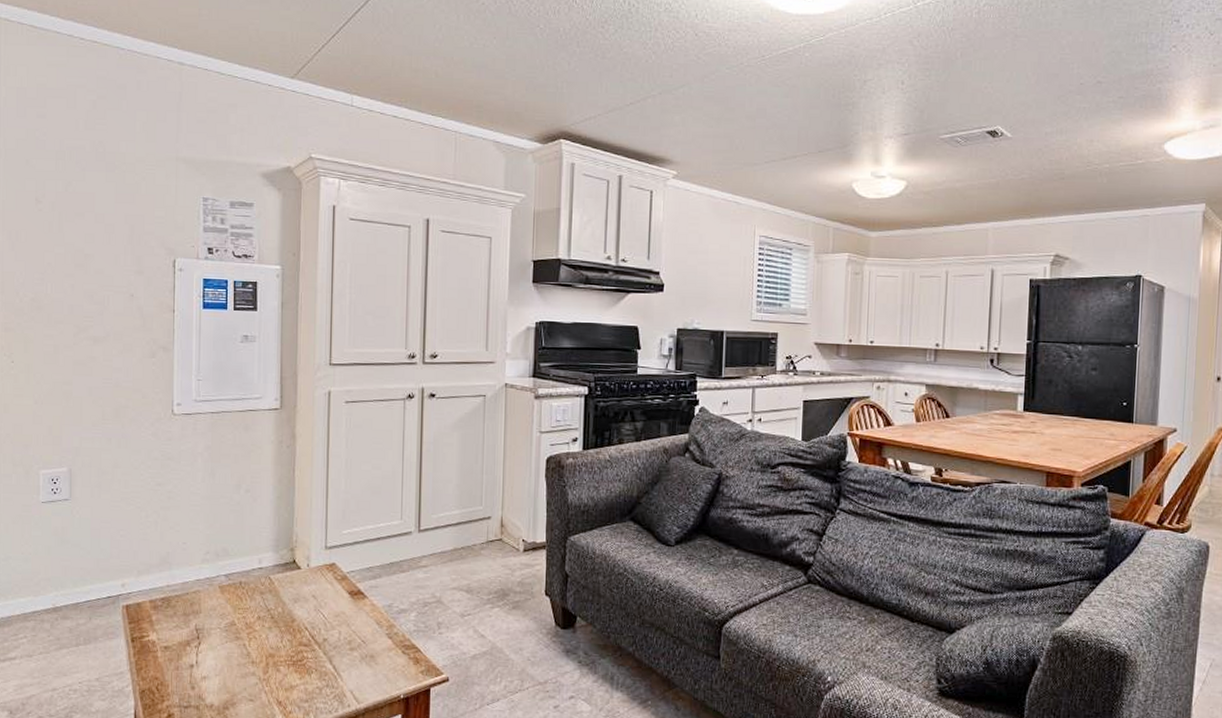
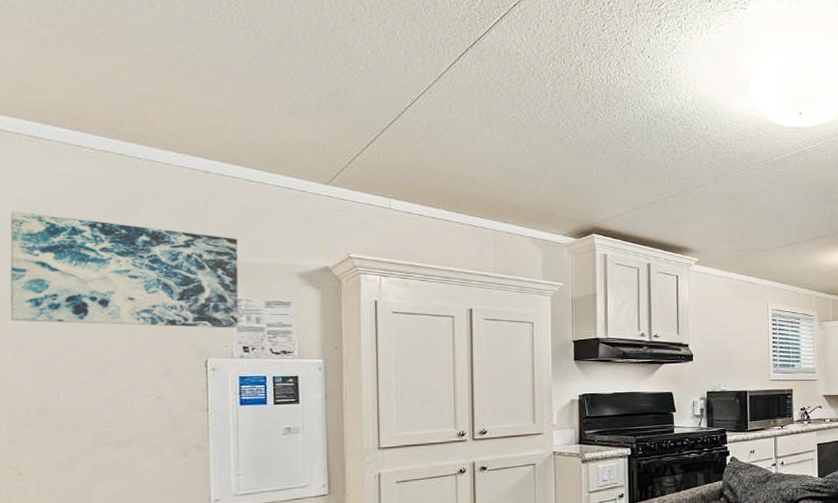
wall art: none [9,101,206,228] -> present [10,211,239,328]

